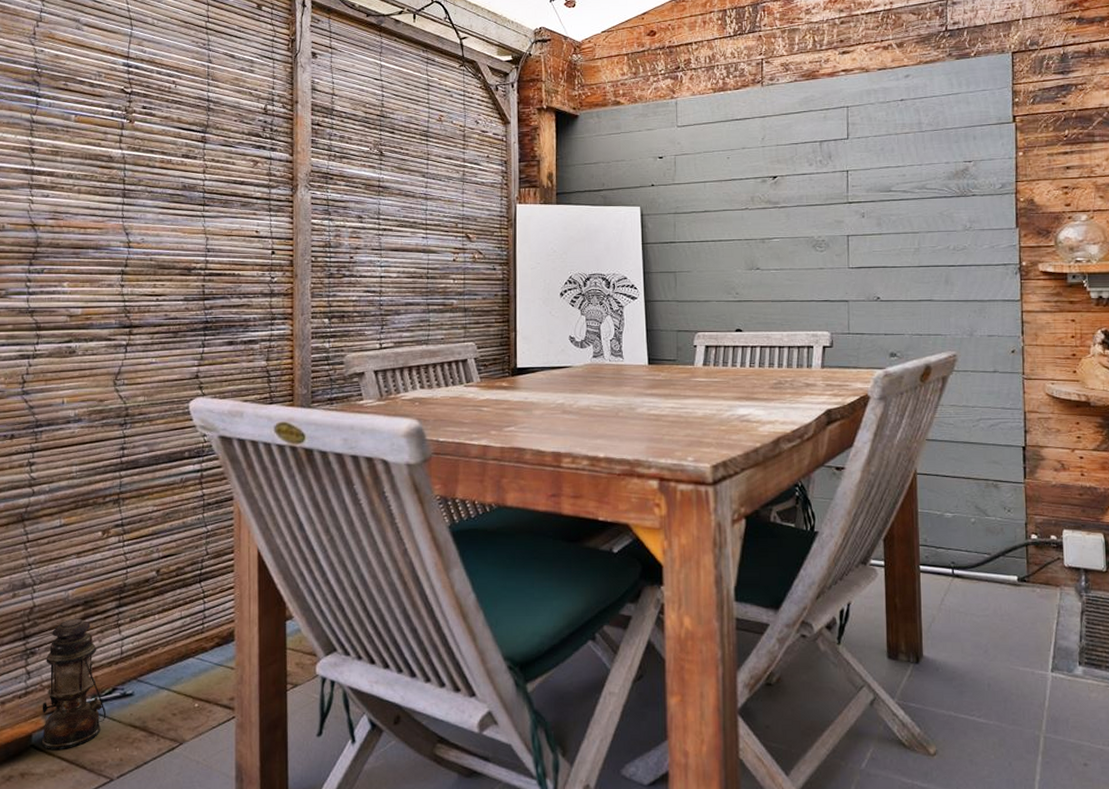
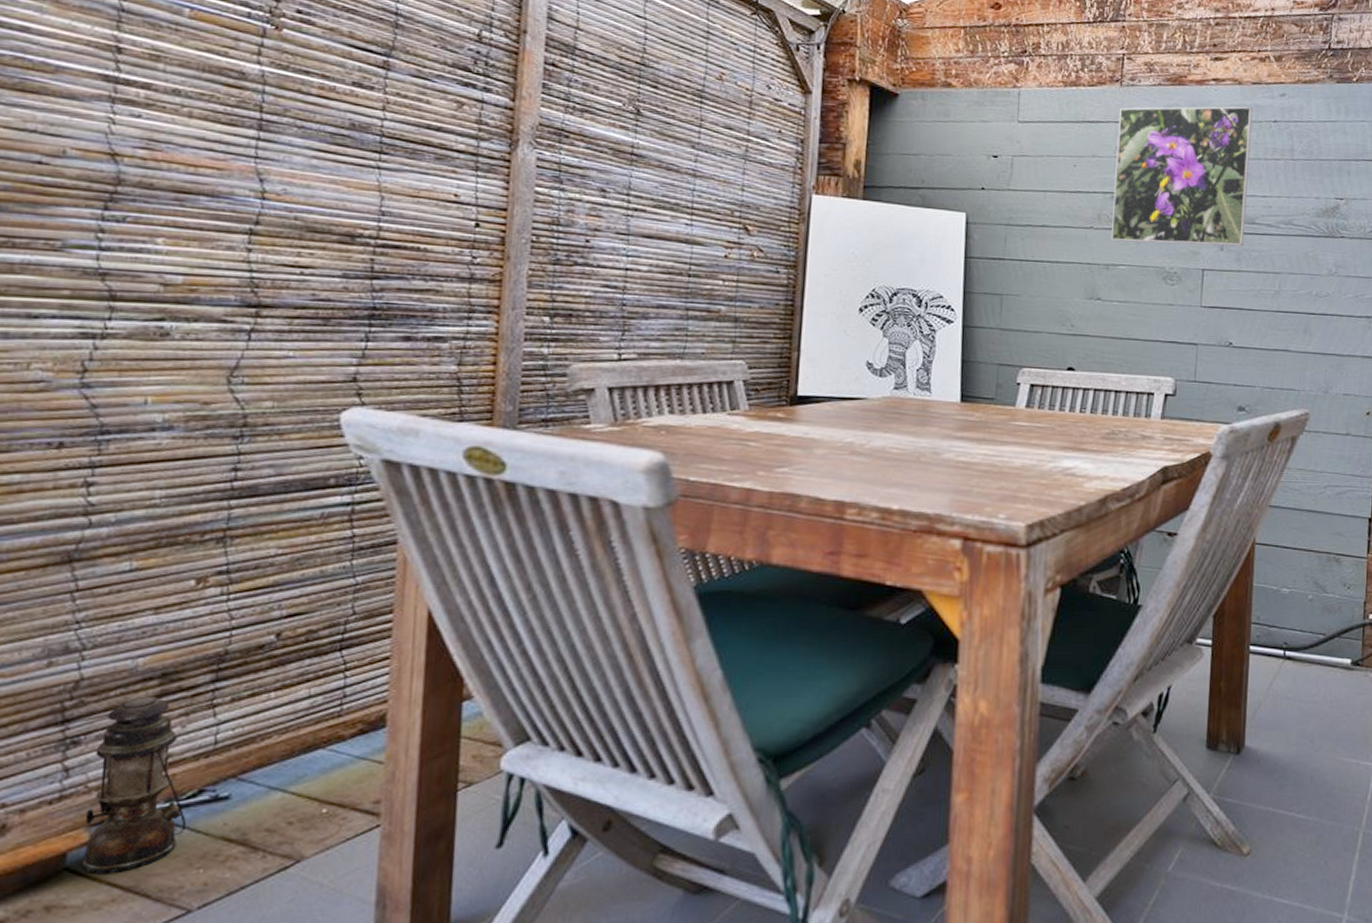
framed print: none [762,90,883,218] -> present [1111,106,1253,247]

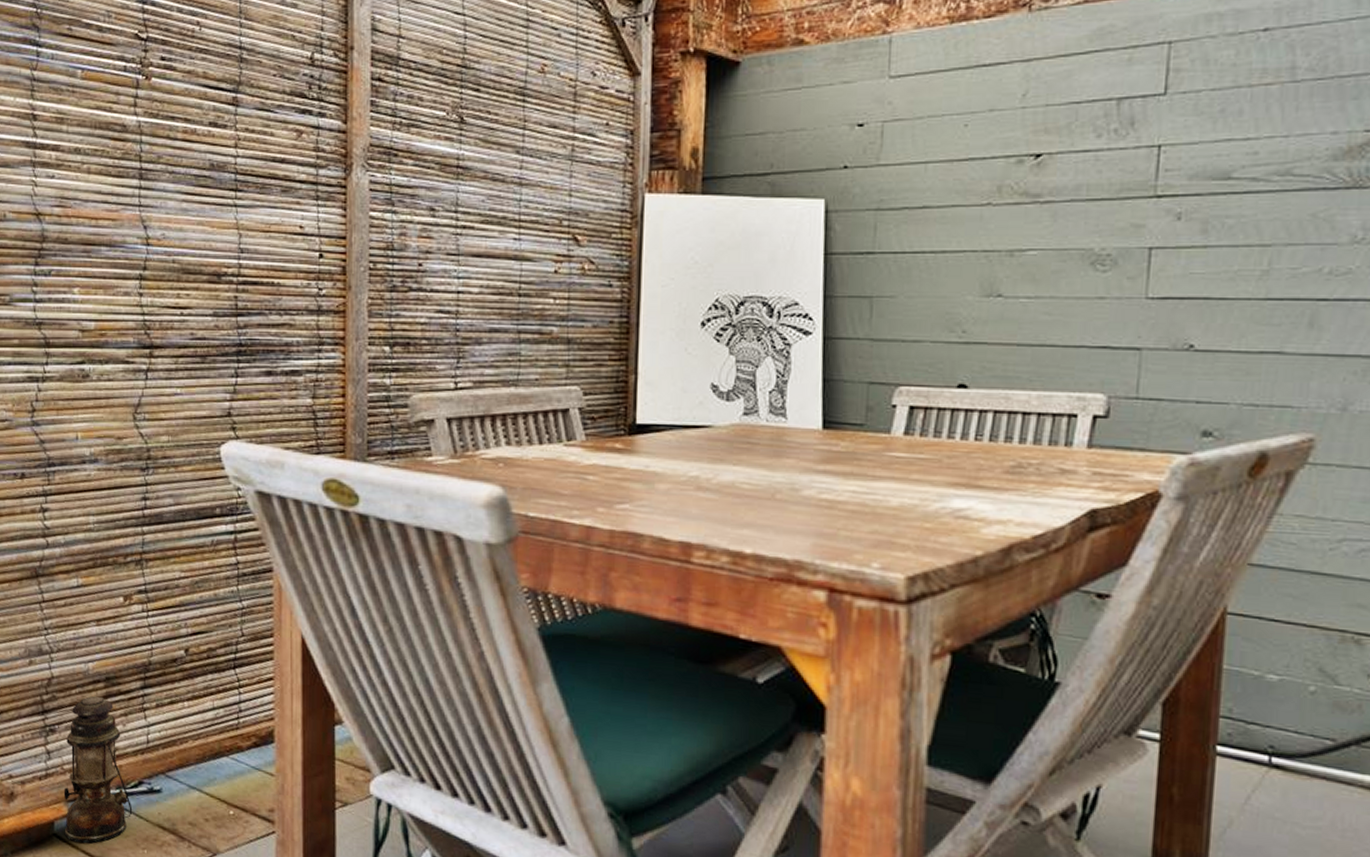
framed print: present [1111,106,1253,247] -> none [1017,14,1230,219]

